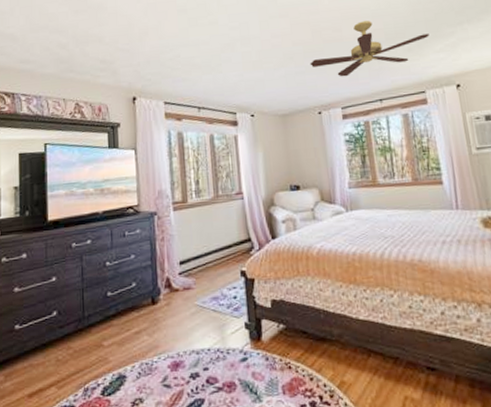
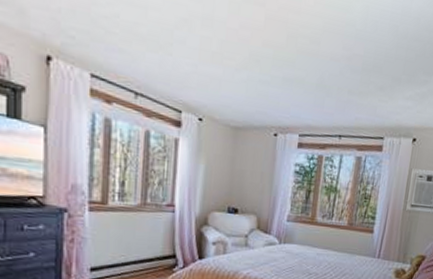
ceiling fan: present [310,20,429,77] -> none [277,39,405,101]

